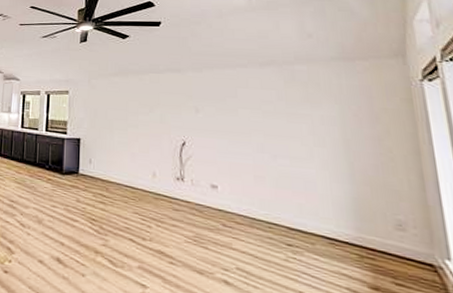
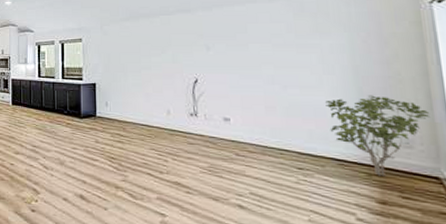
shrub: none [316,171,424,260] -> present [325,95,431,176]

